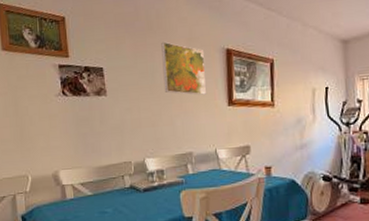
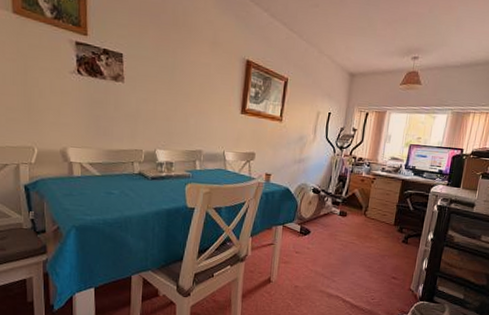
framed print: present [161,41,207,95] -> none [182,40,226,100]

